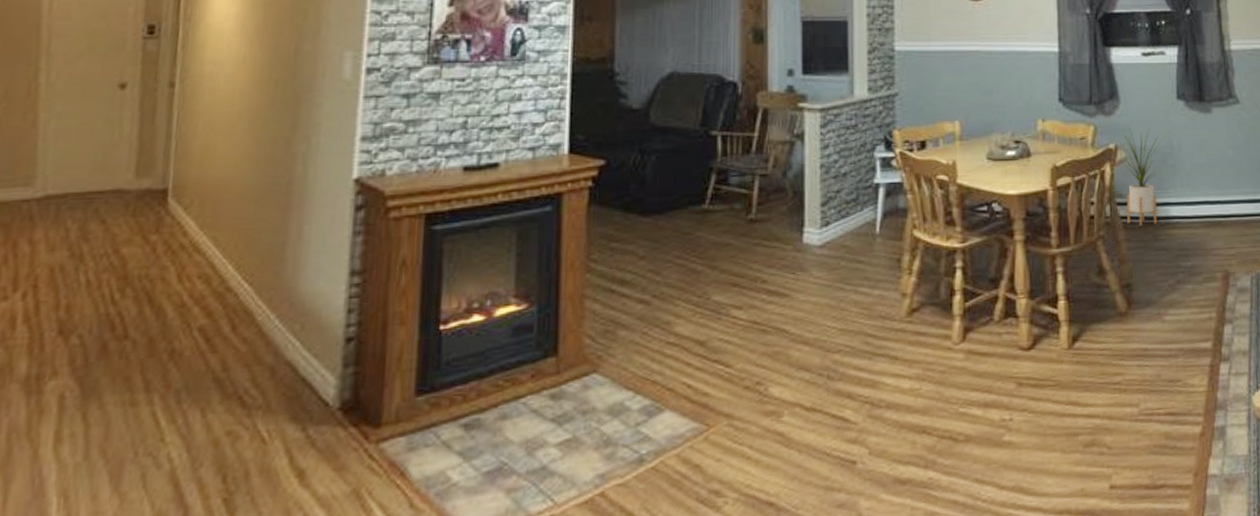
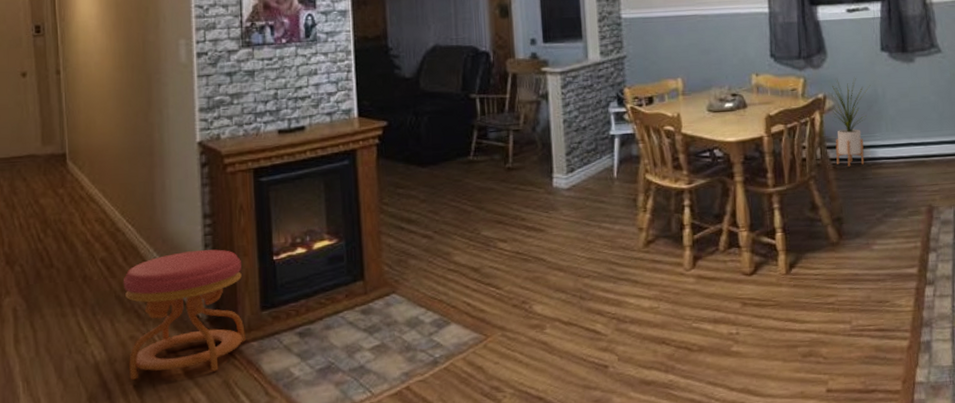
stool: none [219,316,396,491] -> present [124,249,246,380]

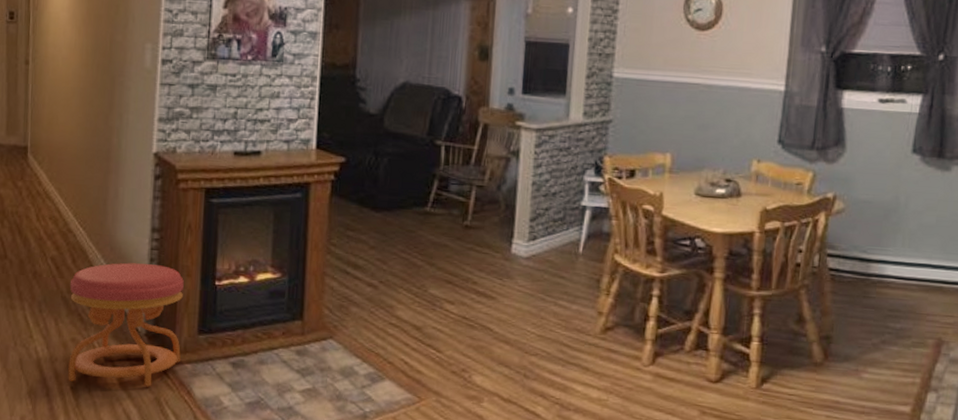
house plant: present [829,78,871,167] -> none [836,177,892,281]

